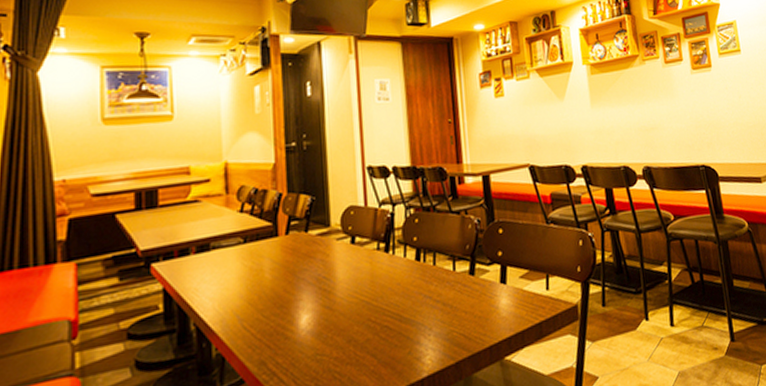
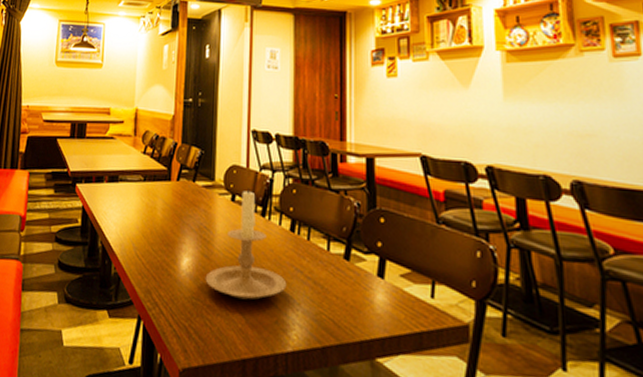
candle holder: none [329,226,417,342] -> present [205,188,287,300]

